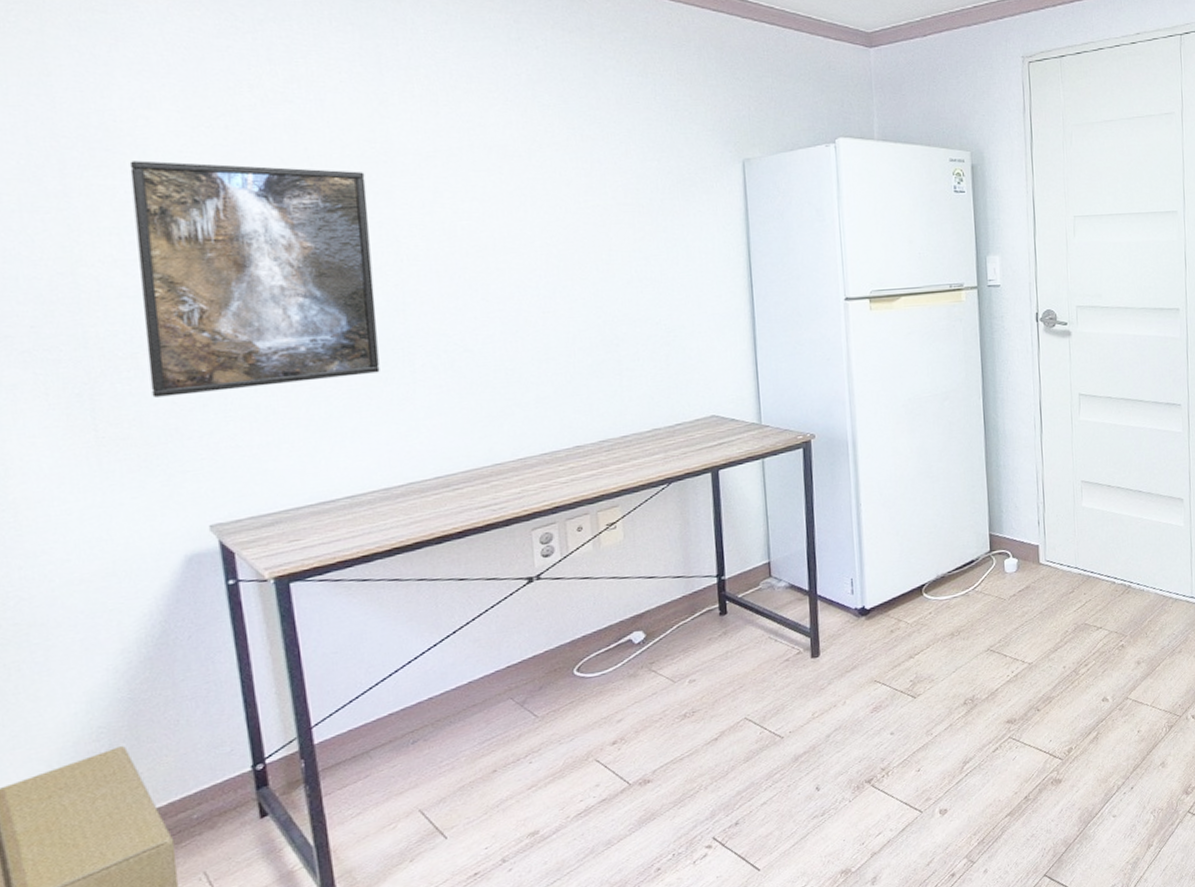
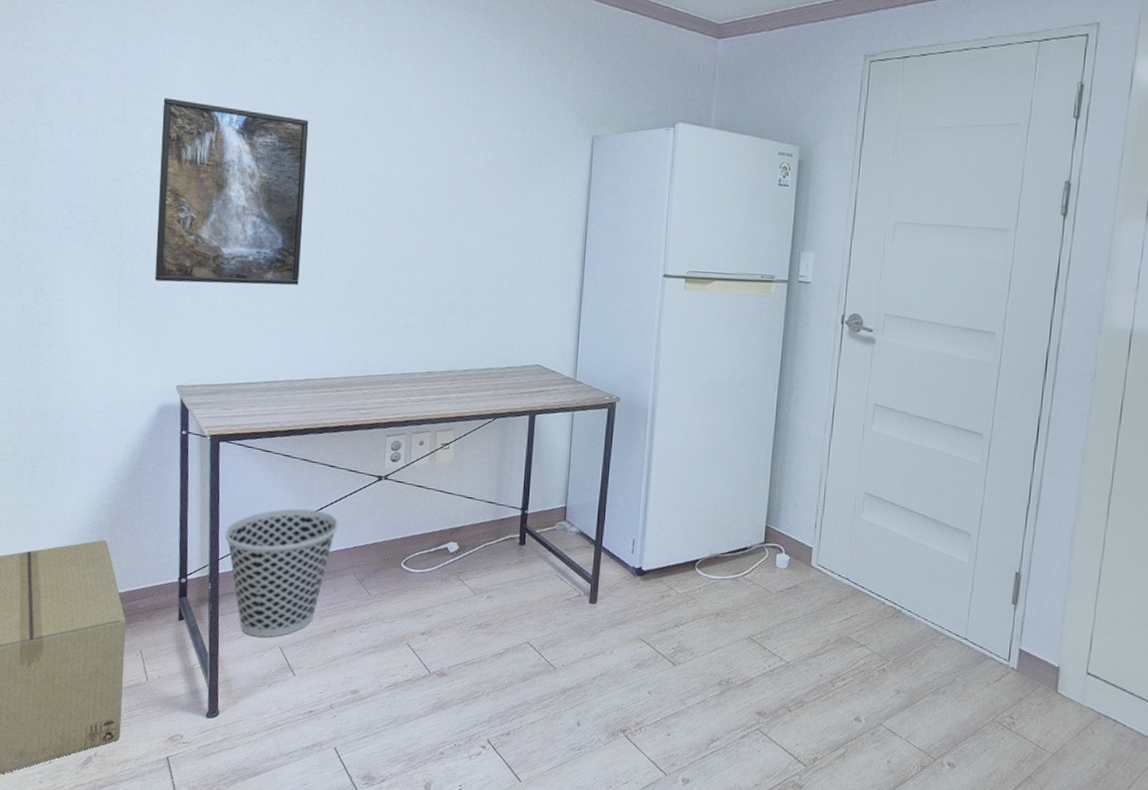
wastebasket: none [315,635,481,809] -> present [224,508,338,638]

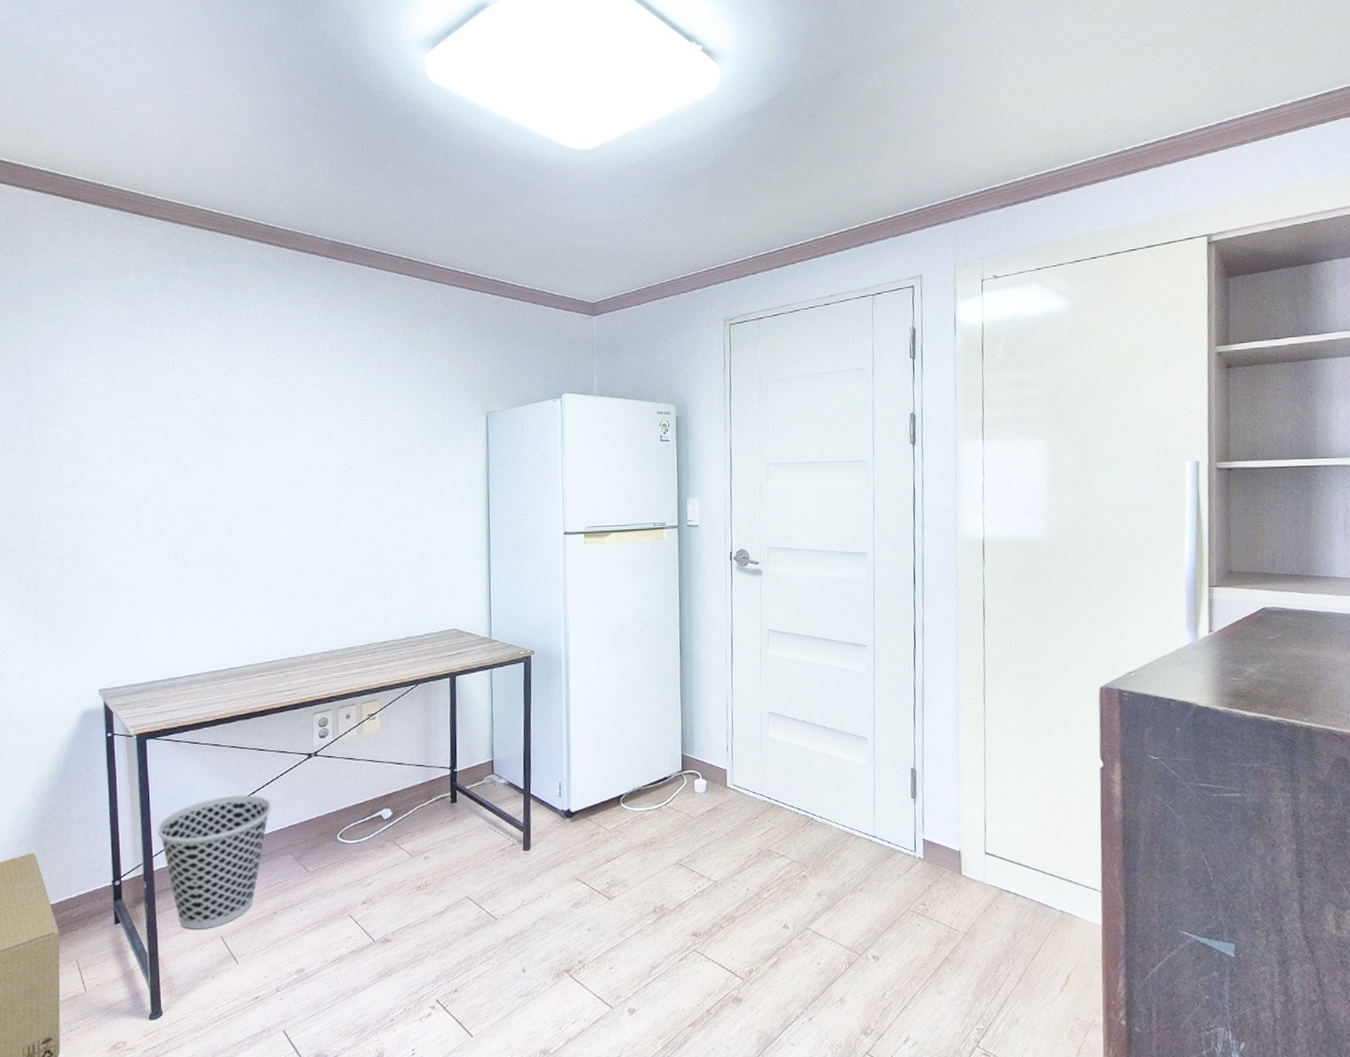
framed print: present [155,98,309,286] -> none [70,414,216,590]

